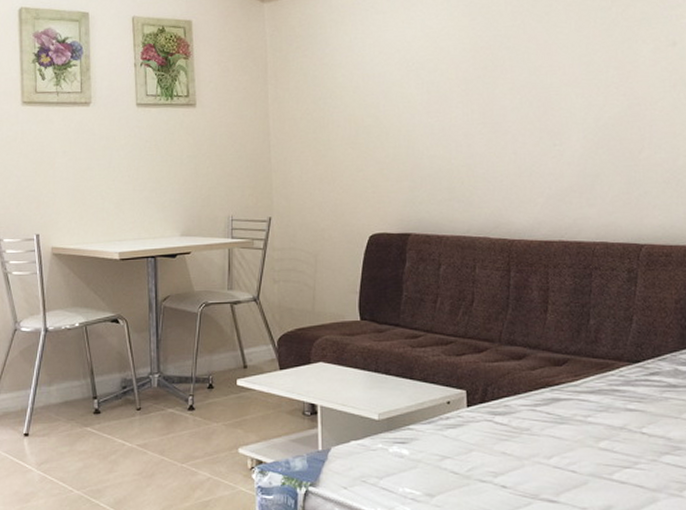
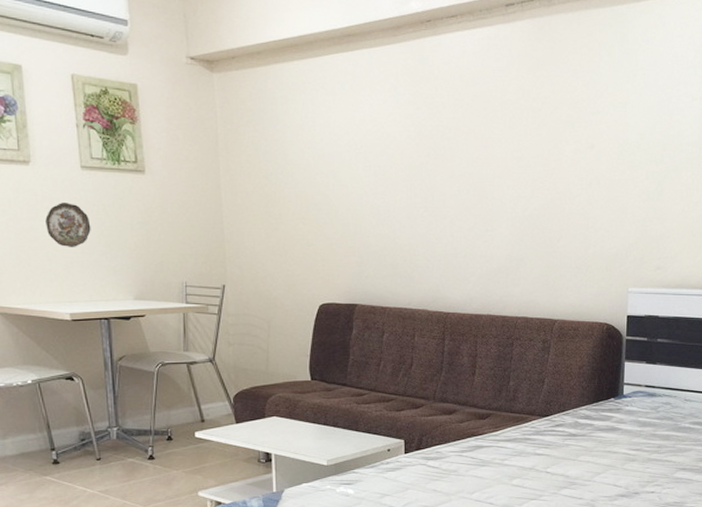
decorative plate: none [101,140,143,185] -> present [45,203,91,247]

